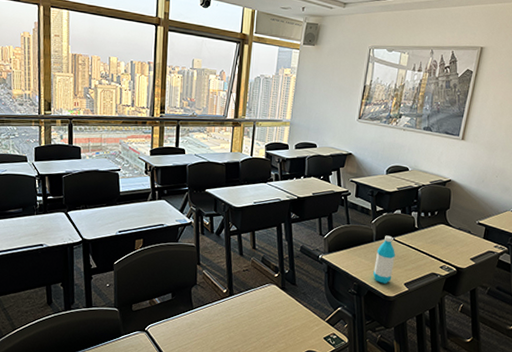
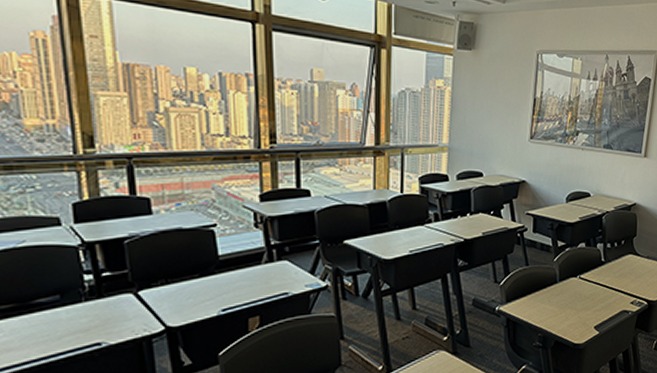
water bottle: present [373,235,396,284] -> none [559,273,583,330]

